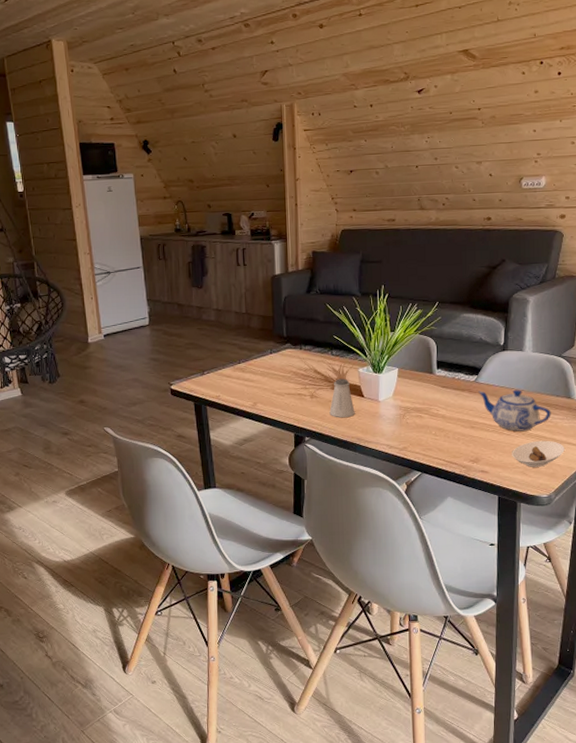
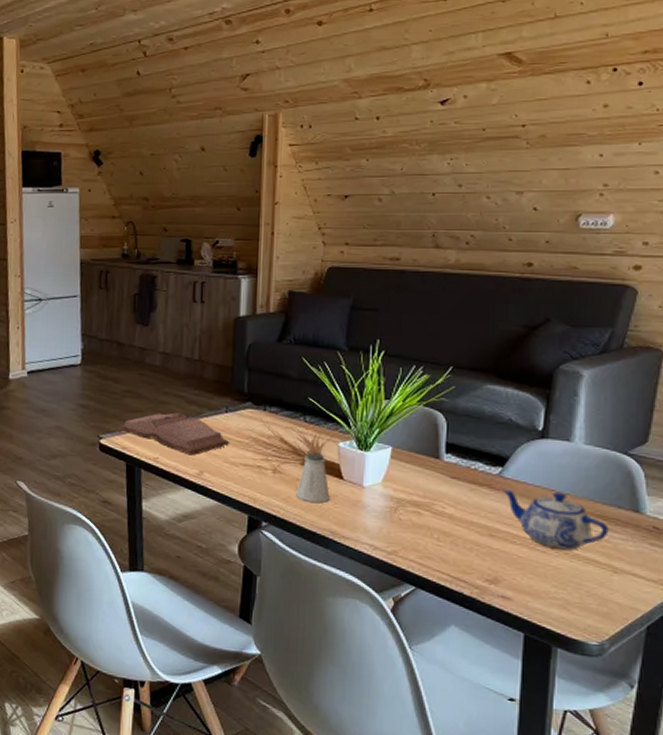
hardback book: none [184,357,275,391] -> present [117,412,229,456]
saucer: present [512,440,565,467] -> none [547,565,627,602]

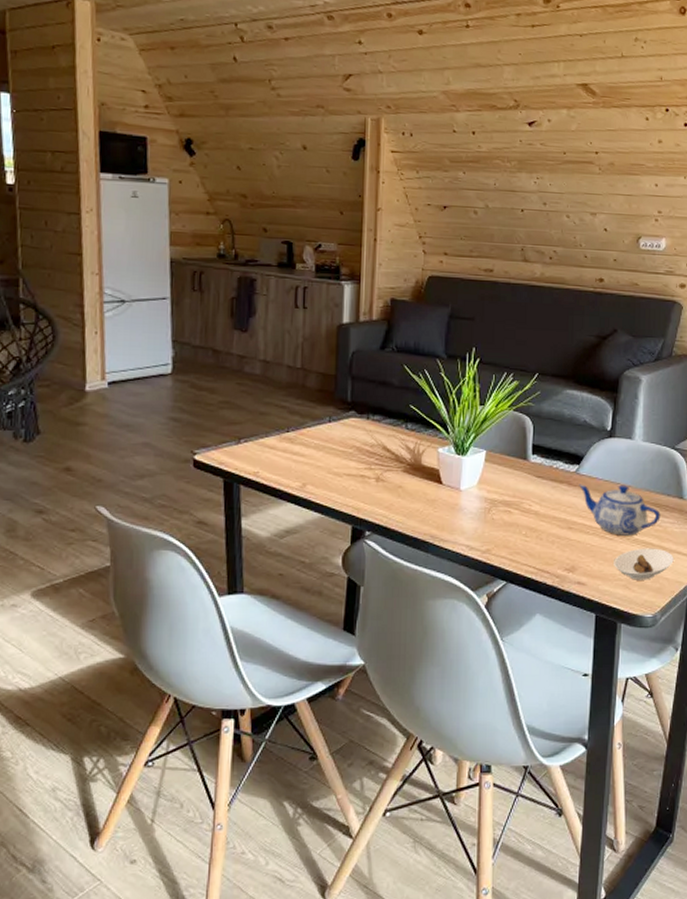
hardback book: present [117,412,229,456] -> none [214,424,332,468]
saltshaker: present [296,452,330,503] -> none [398,459,430,509]
saucer: none [547,565,627,602] -> present [614,548,674,580]

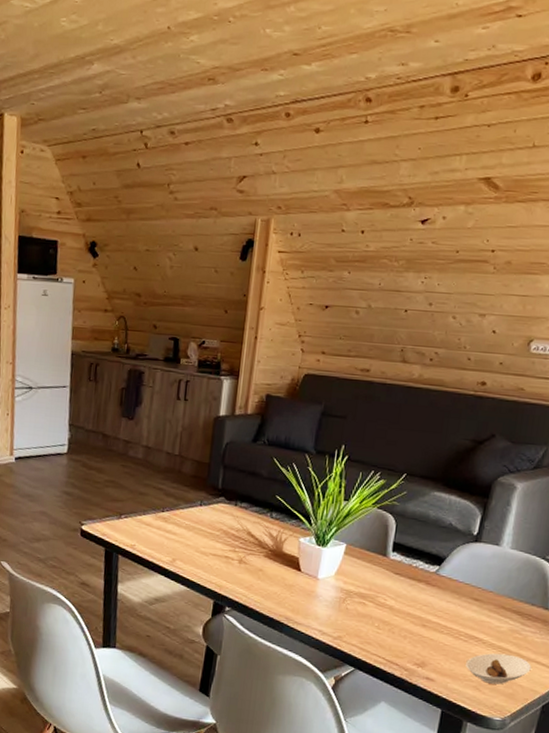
teapot: present [579,484,661,536] -> none [437,584,522,640]

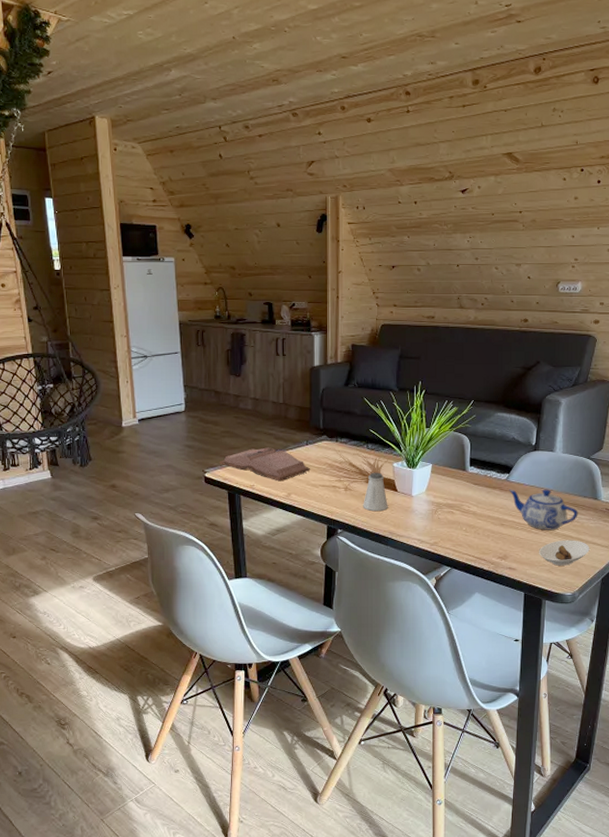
hardback book: none [99,503,201,544] -> present [219,447,310,482]
saltshaker: none [258,546,288,592] -> present [363,472,388,512]
teapot: none [437,584,522,640] -> present [509,489,578,530]

